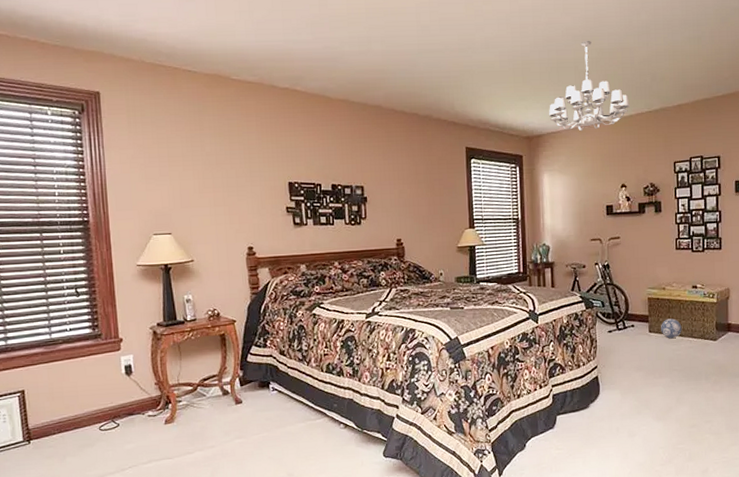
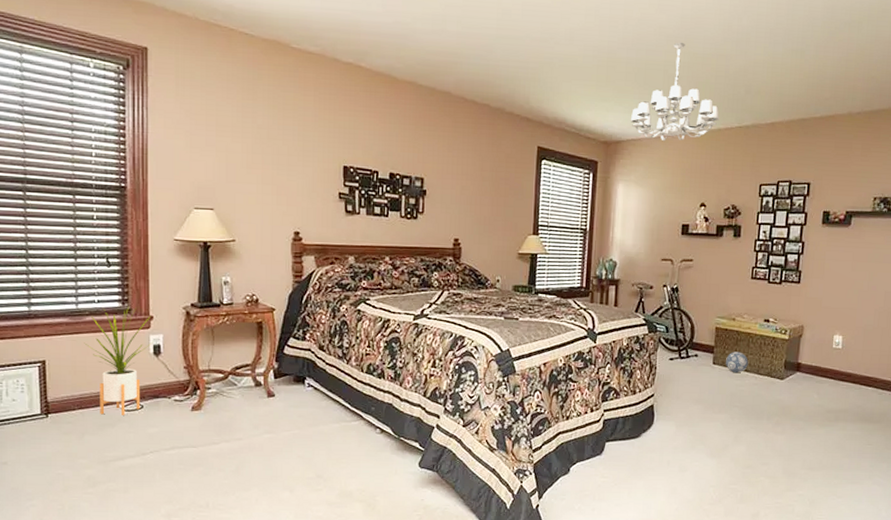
house plant: none [59,332,125,436] -> present [84,307,153,415]

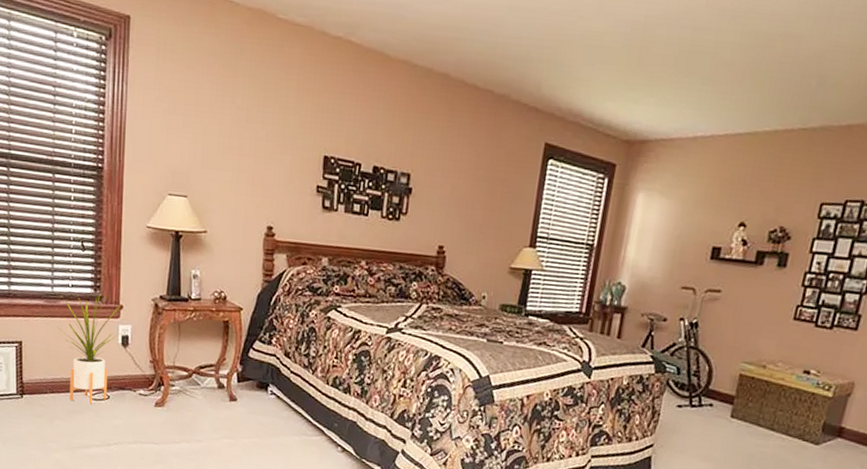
chandelier: present [630,43,719,142] -> none [661,18,779,144]
decorative ball: present [726,352,748,373] -> none [747,405,777,432]

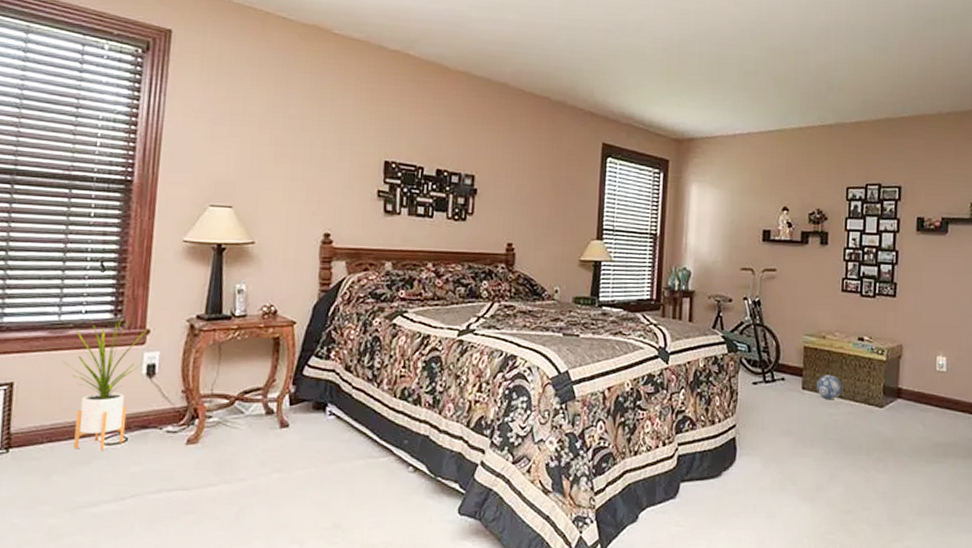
decorative ball: none [747,405,777,432] -> present [817,375,842,400]

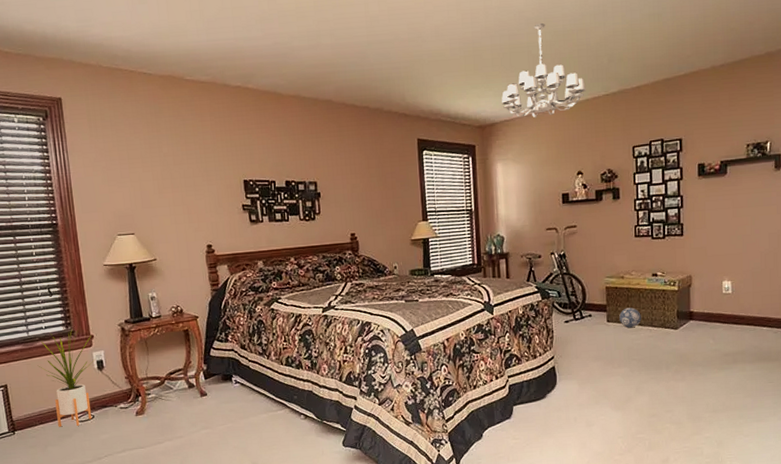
chandelier: none [703,37,800,140] -> present [501,23,586,119]

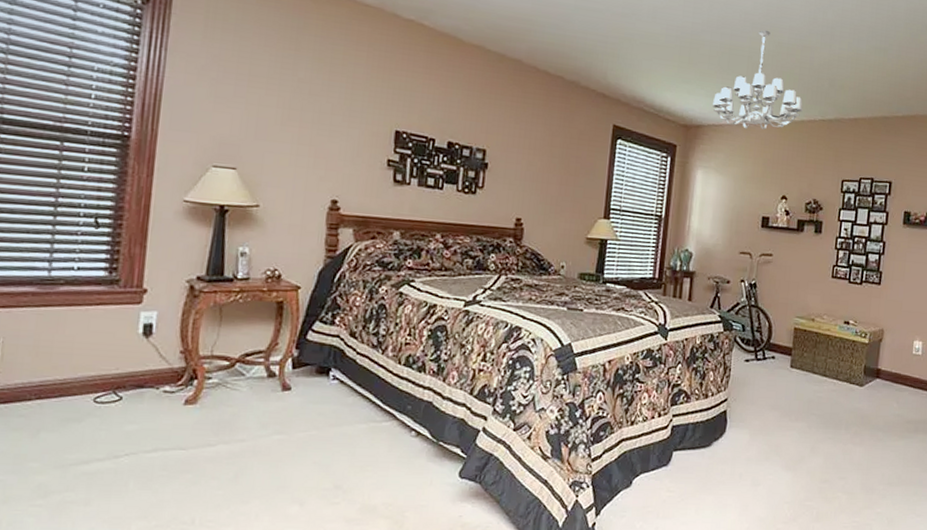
house plant: present [37,330,96,427] -> none [53,277,144,408]
decorative ball: present [619,307,642,328] -> none [804,354,827,378]

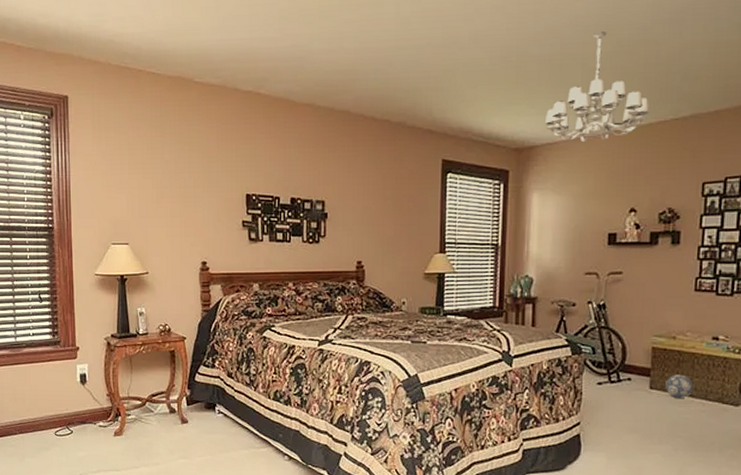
decorative ball: none [804,354,827,378] -> present [665,374,694,399]

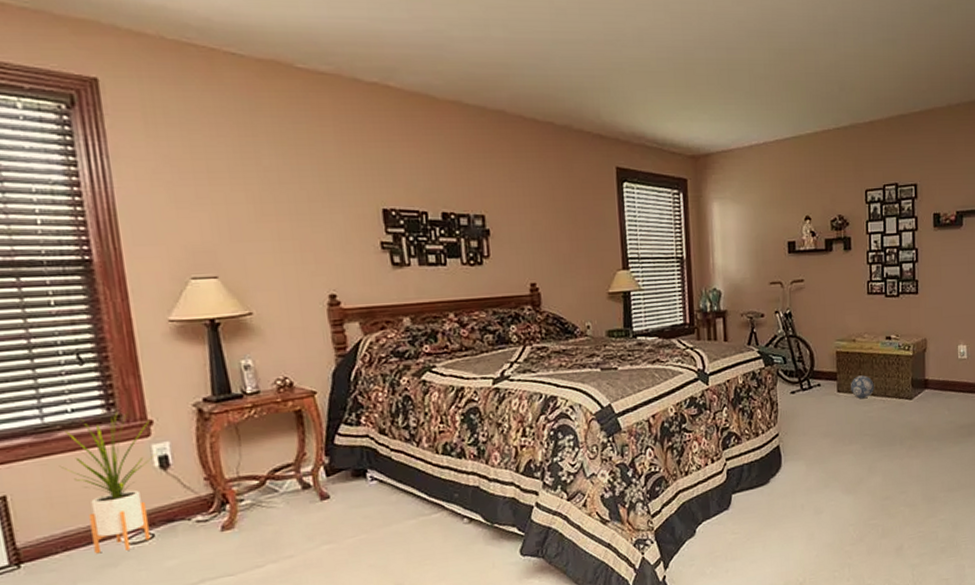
house plant: none [22,339,80,440] -> present [59,413,158,554]
chandelier: present [544,31,650,143] -> none [717,38,815,151]

